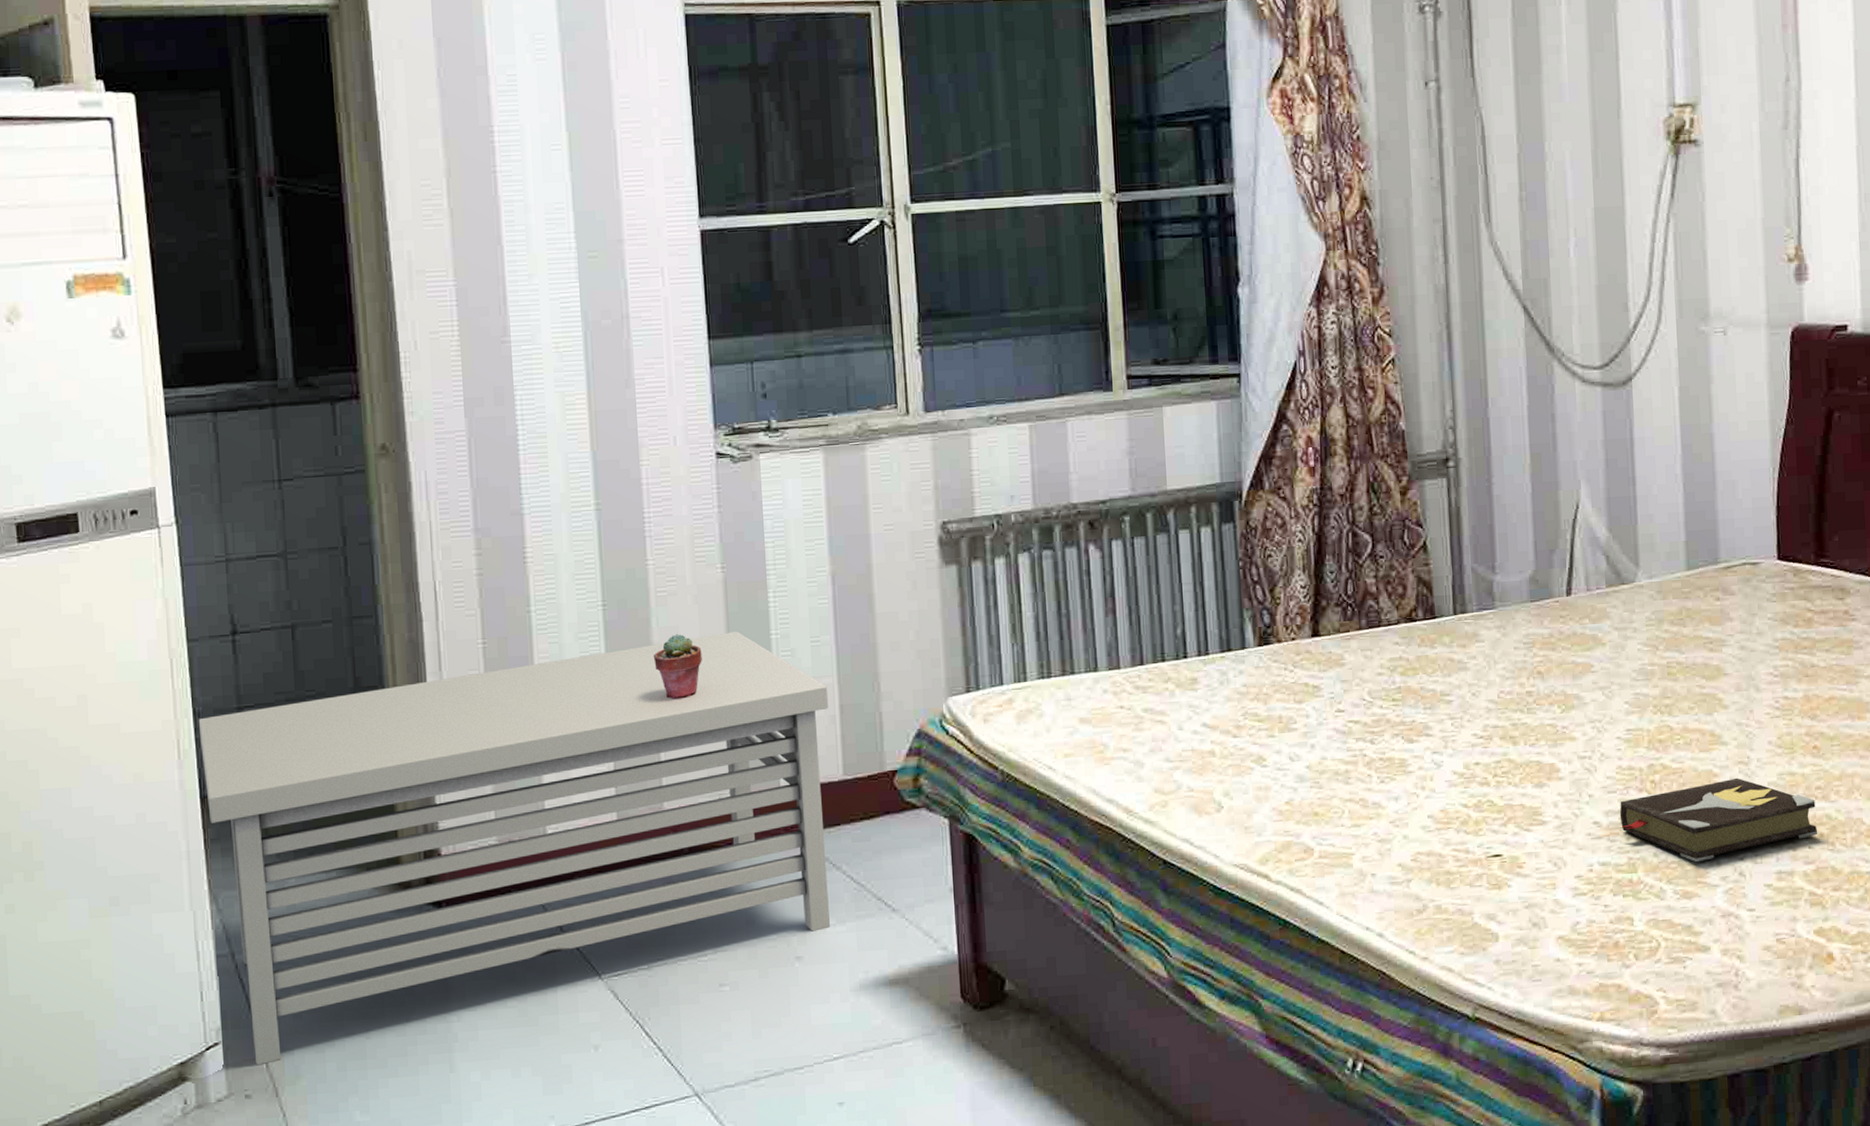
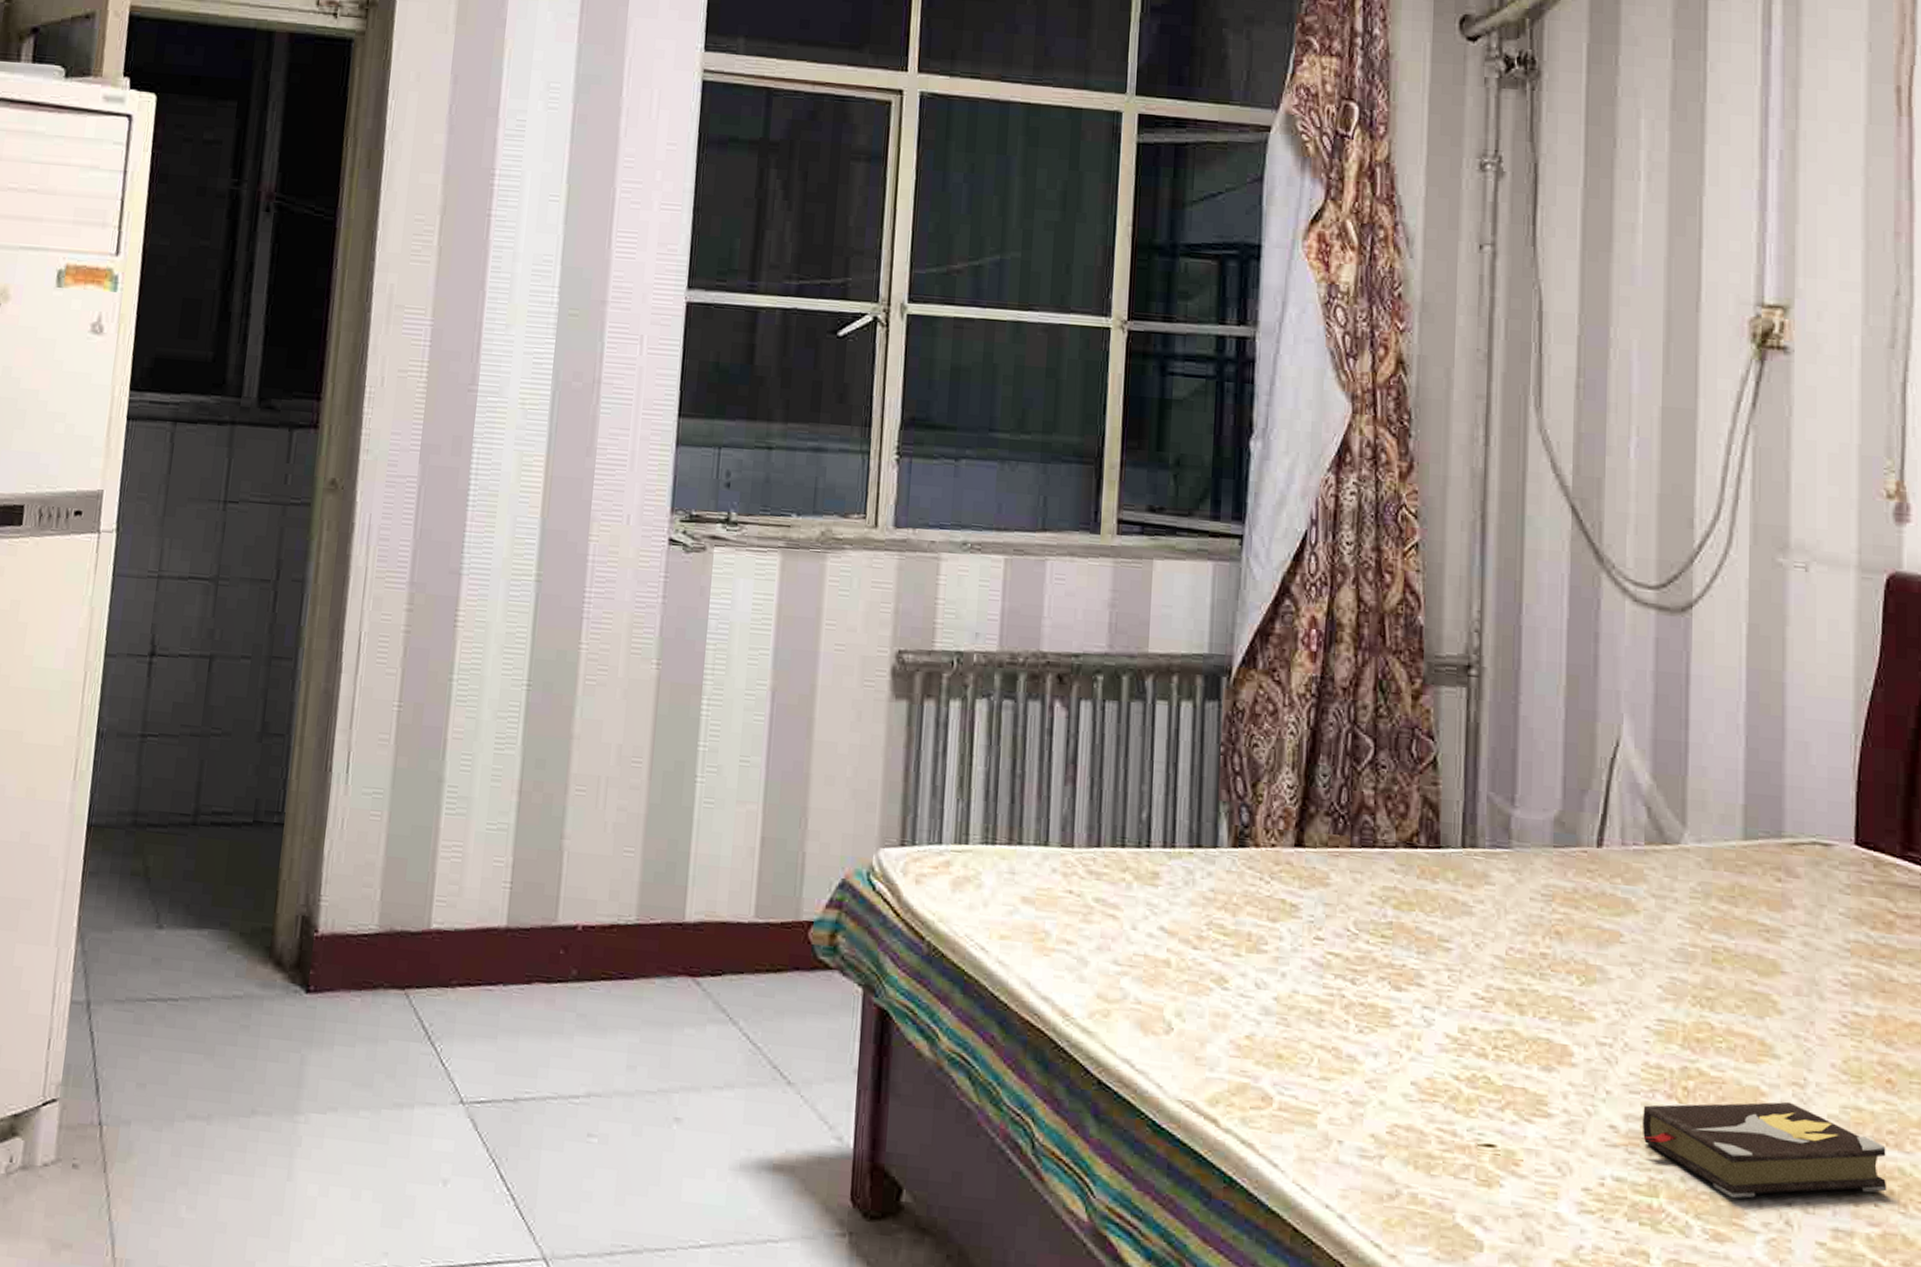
storage bench: present [198,630,831,1066] -> none [89,735,751,1134]
potted succulent: present [653,633,702,700] -> none [571,728,623,802]

